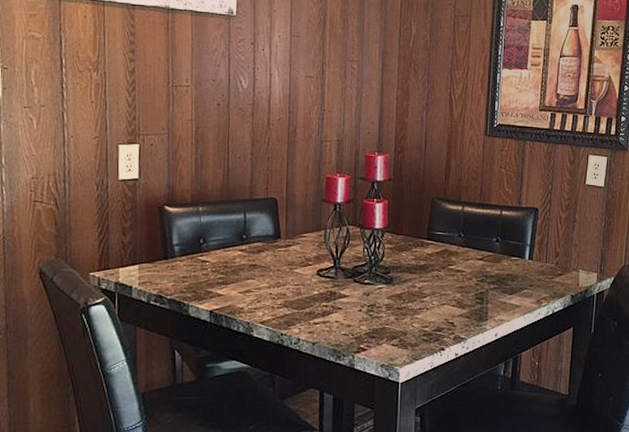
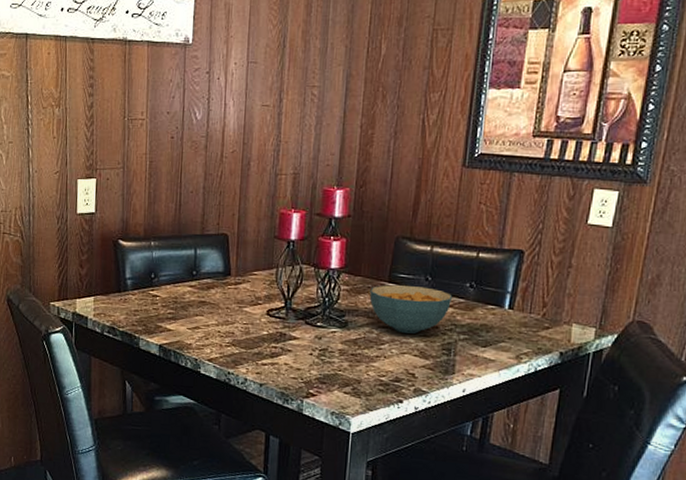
cereal bowl: none [411,241,482,286] -> present [369,284,452,334]

